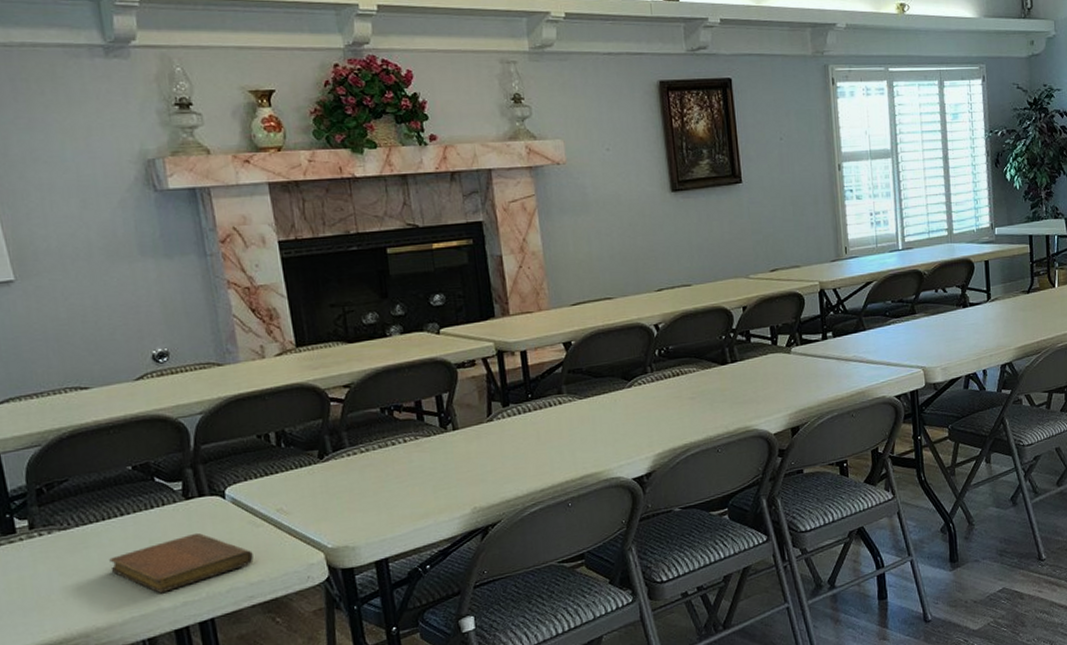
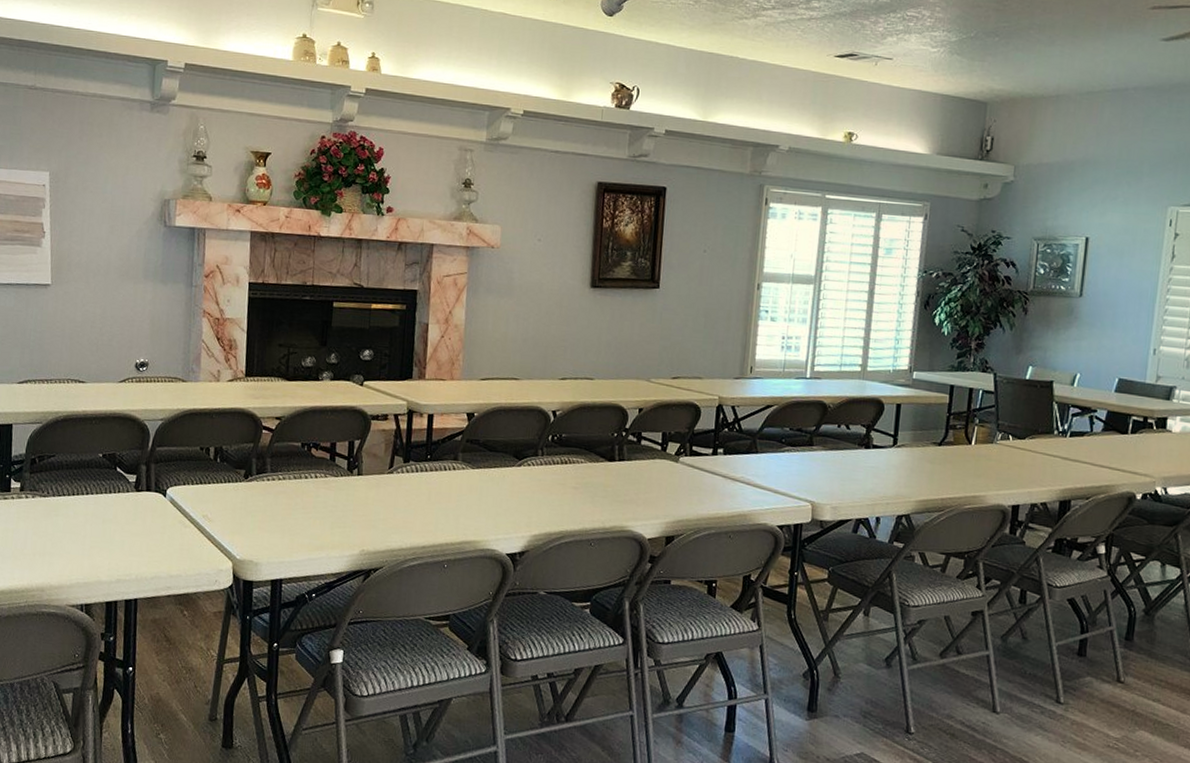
notebook: present [109,532,254,593] -> none [70,521,177,567]

